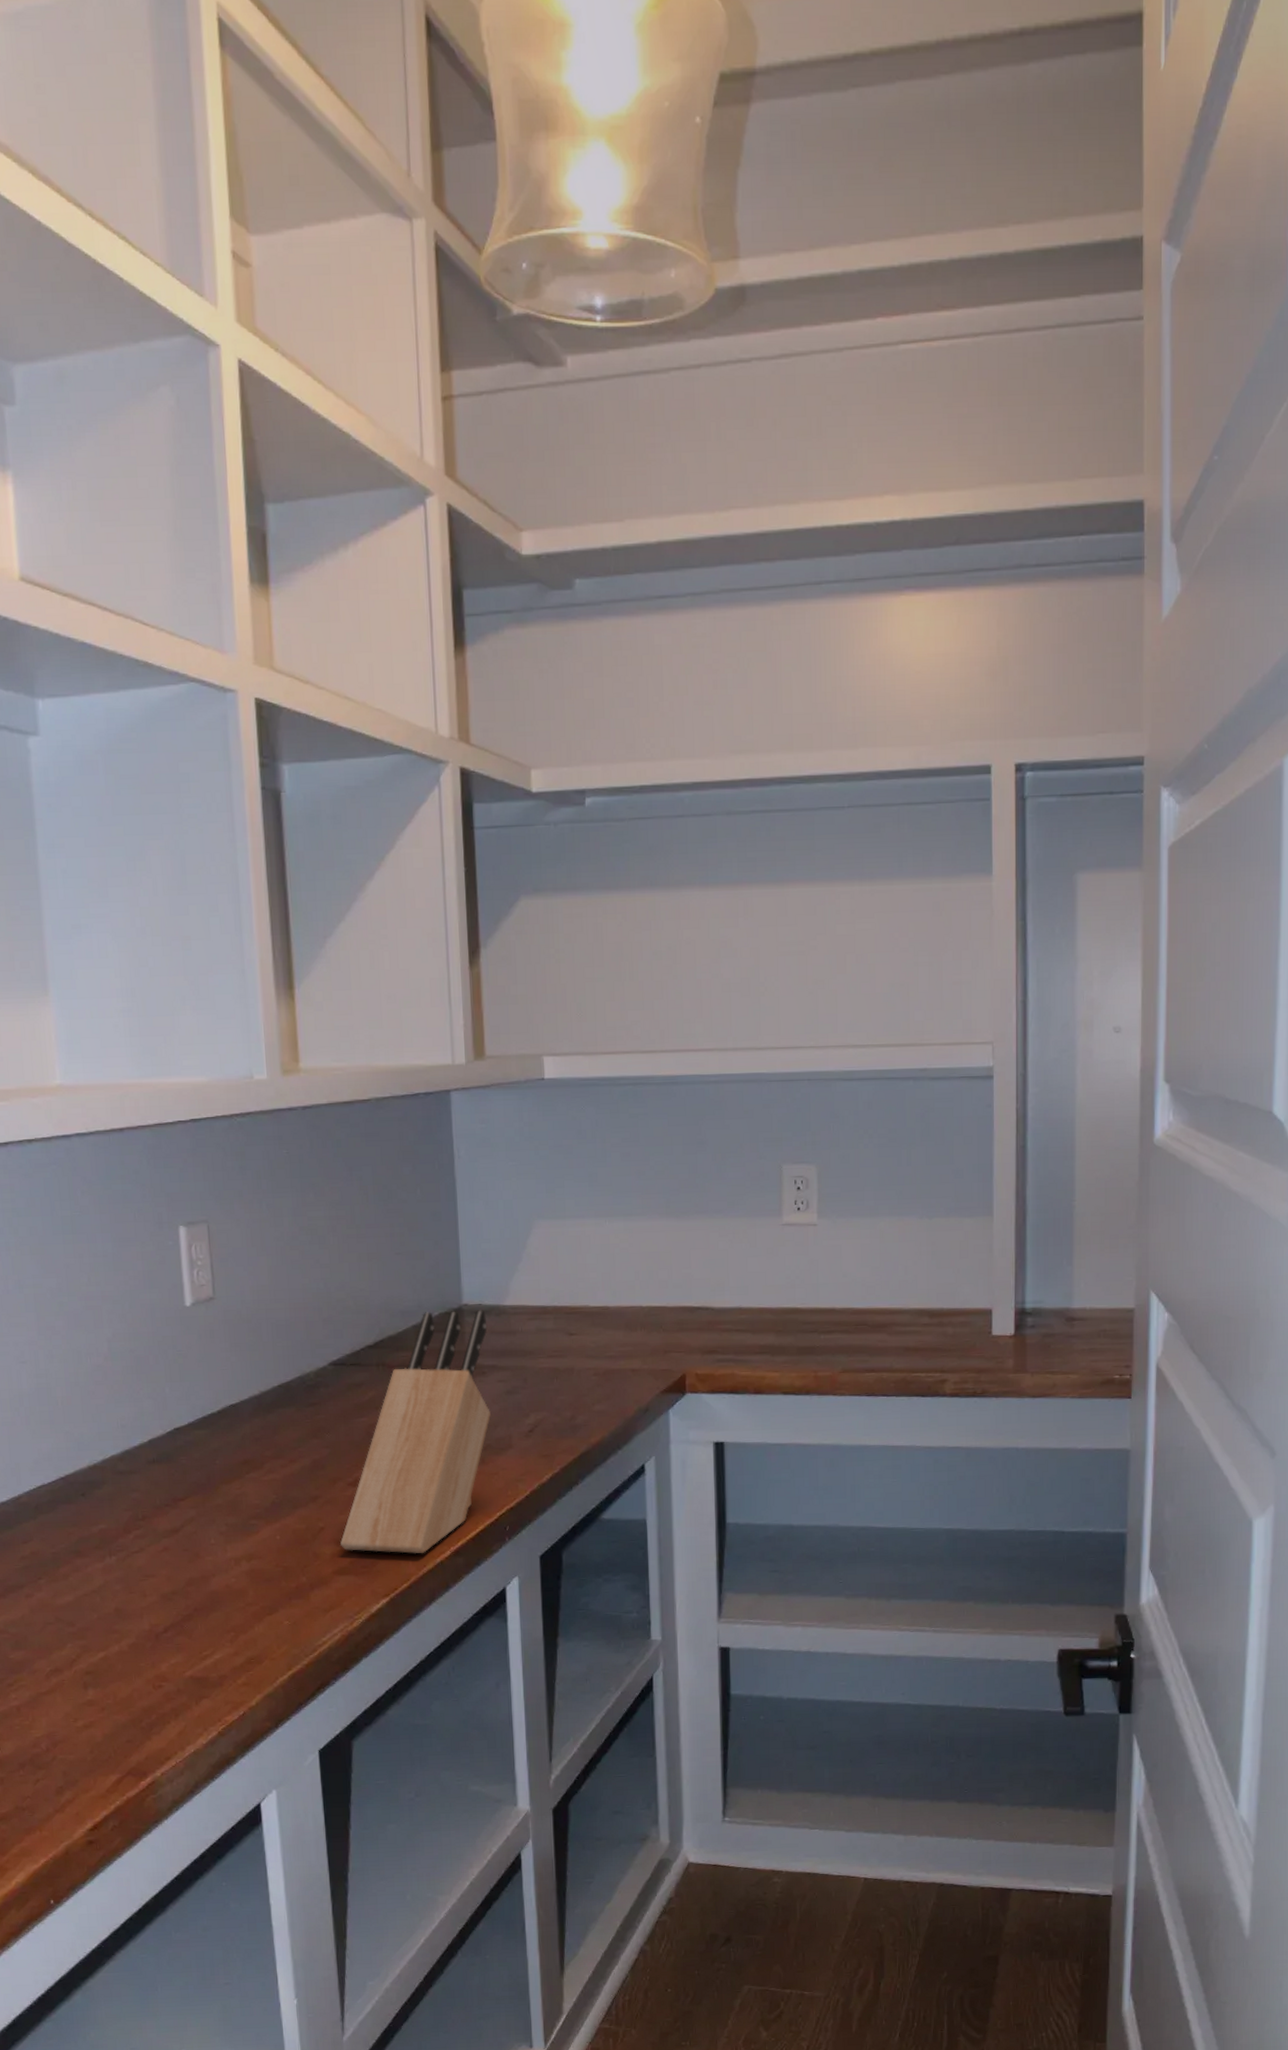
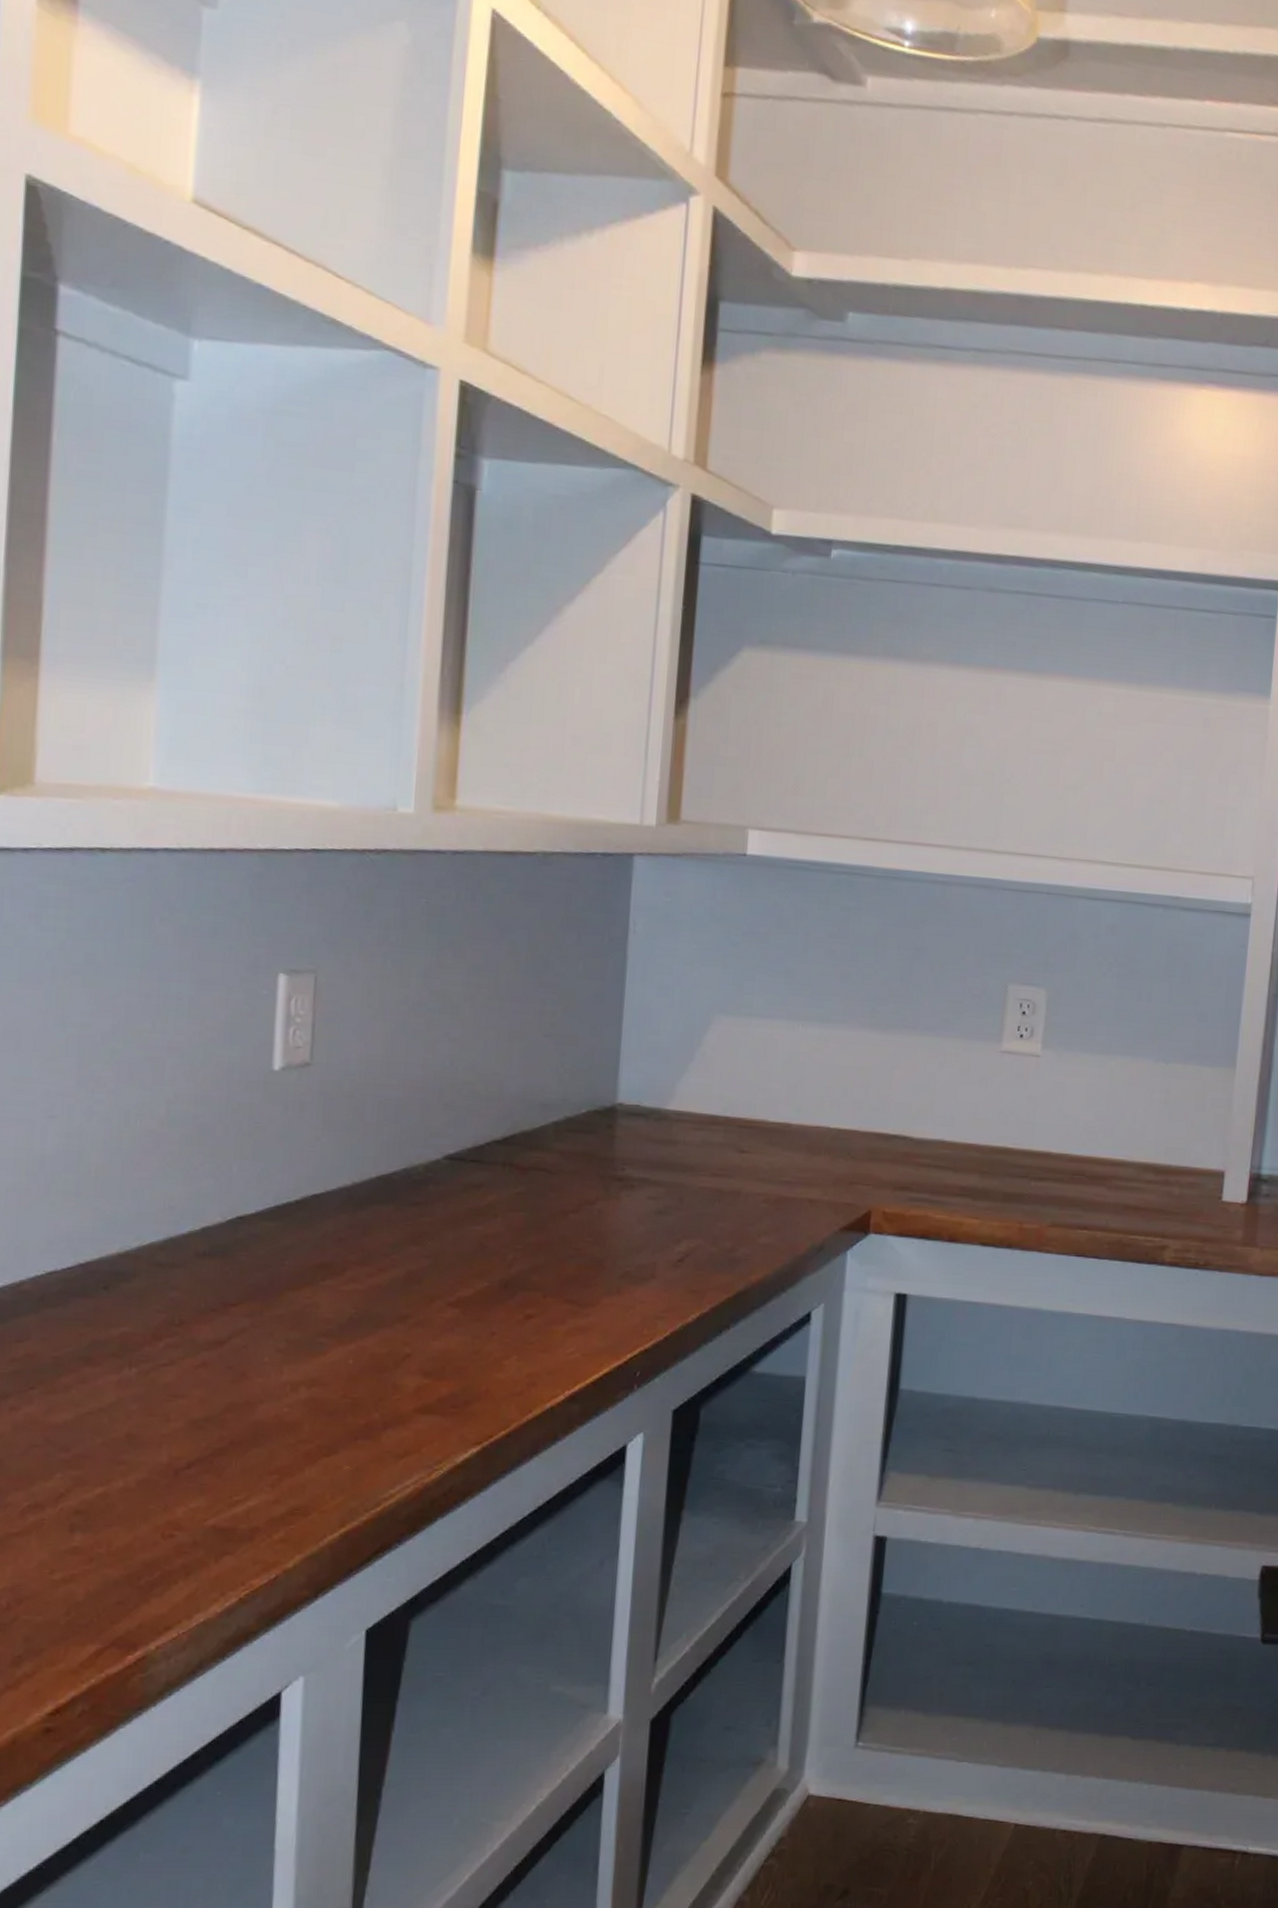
knife block: present [340,1310,491,1554] -> none [429,1107,645,1397]

